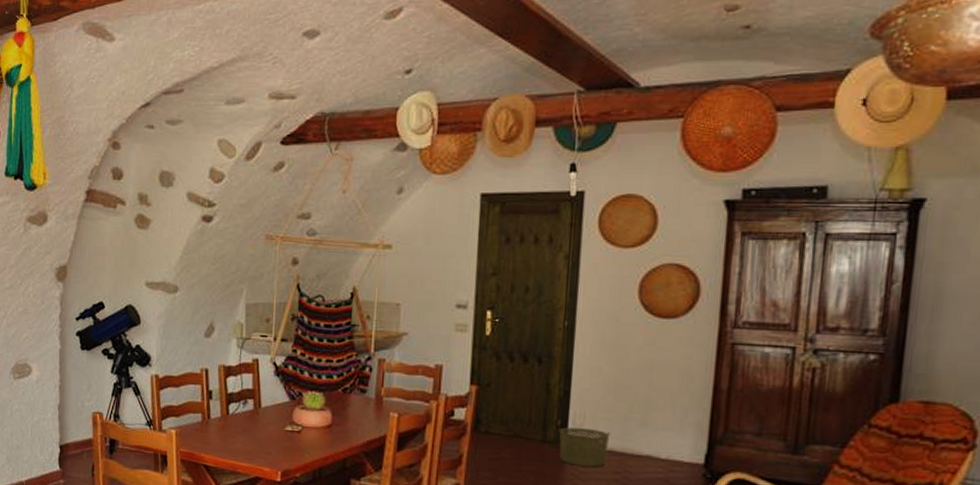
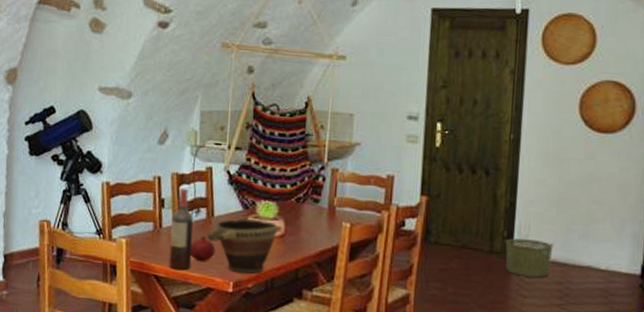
wine bottle: none [217,379,242,460] -> present [168,188,194,270]
fruit: none [239,427,263,452] -> present [191,236,216,262]
bowl: none [255,409,329,463] -> present [207,218,282,274]

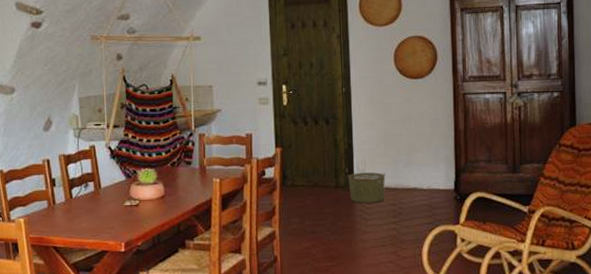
wine bottle: present [168,188,194,270] -> none [63,166,86,239]
fruit: present [191,236,216,262] -> none [84,207,106,229]
bowl: present [207,218,282,274] -> none [97,185,162,234]

